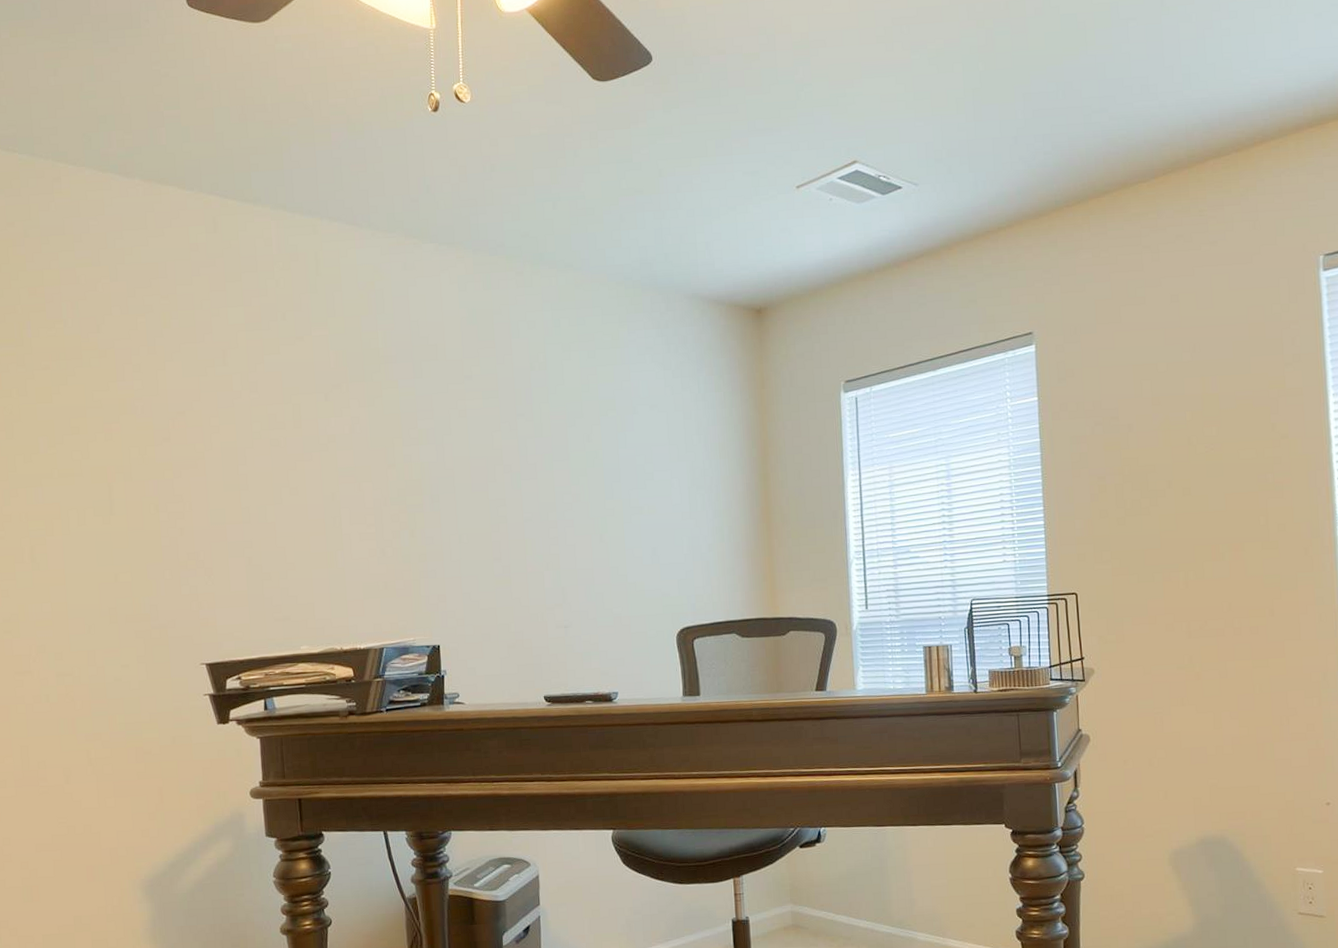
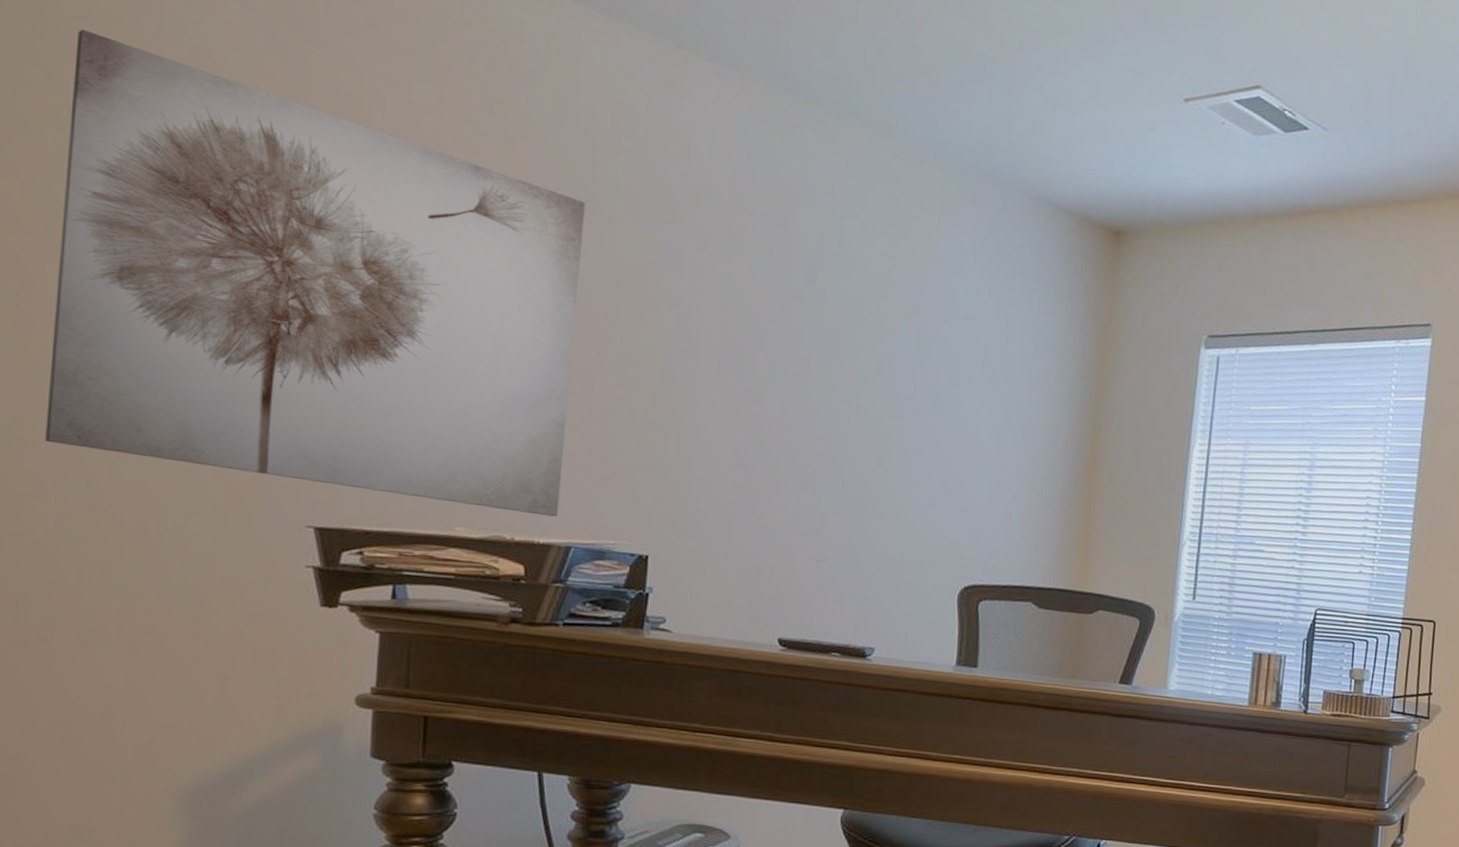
wall art: none [10,321,371,631] -> present [45,29,585,517]

